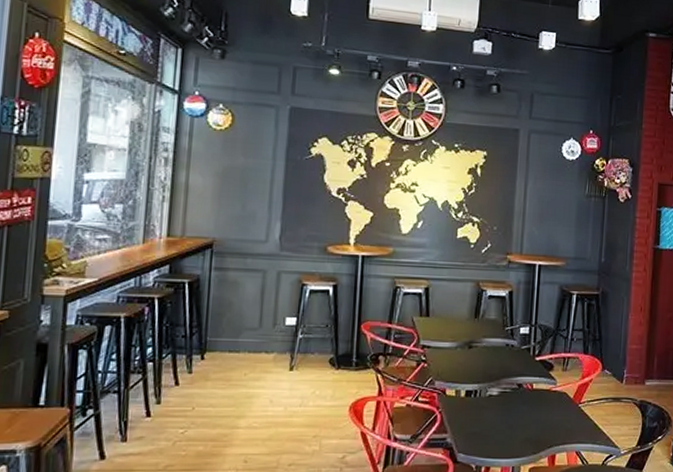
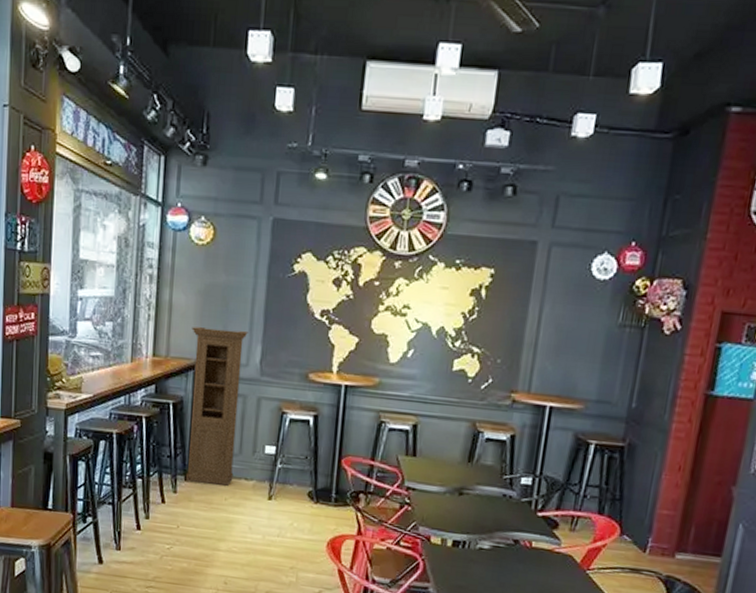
cabinet: none [202,207,267,361] -> present [186,327,248,486]

